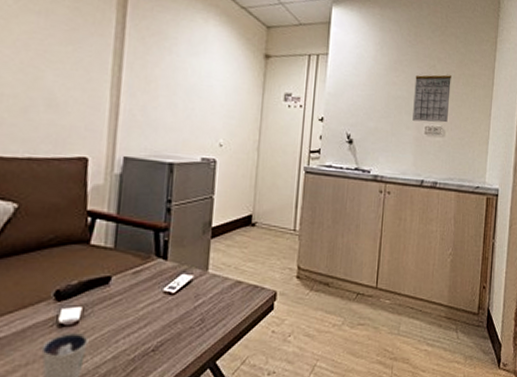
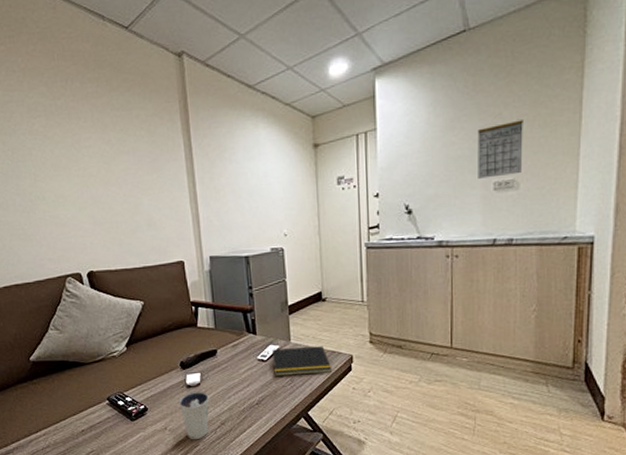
notepad: none [181,278,252,314] -> present [271,345,333,376]

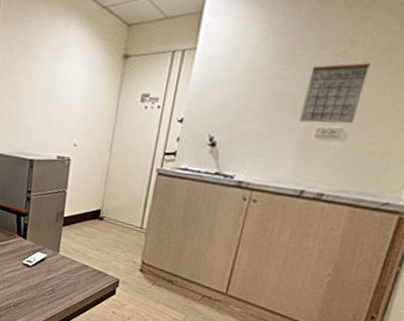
notepad: present [271,345,333,376] -> none [36,257,96,292]

